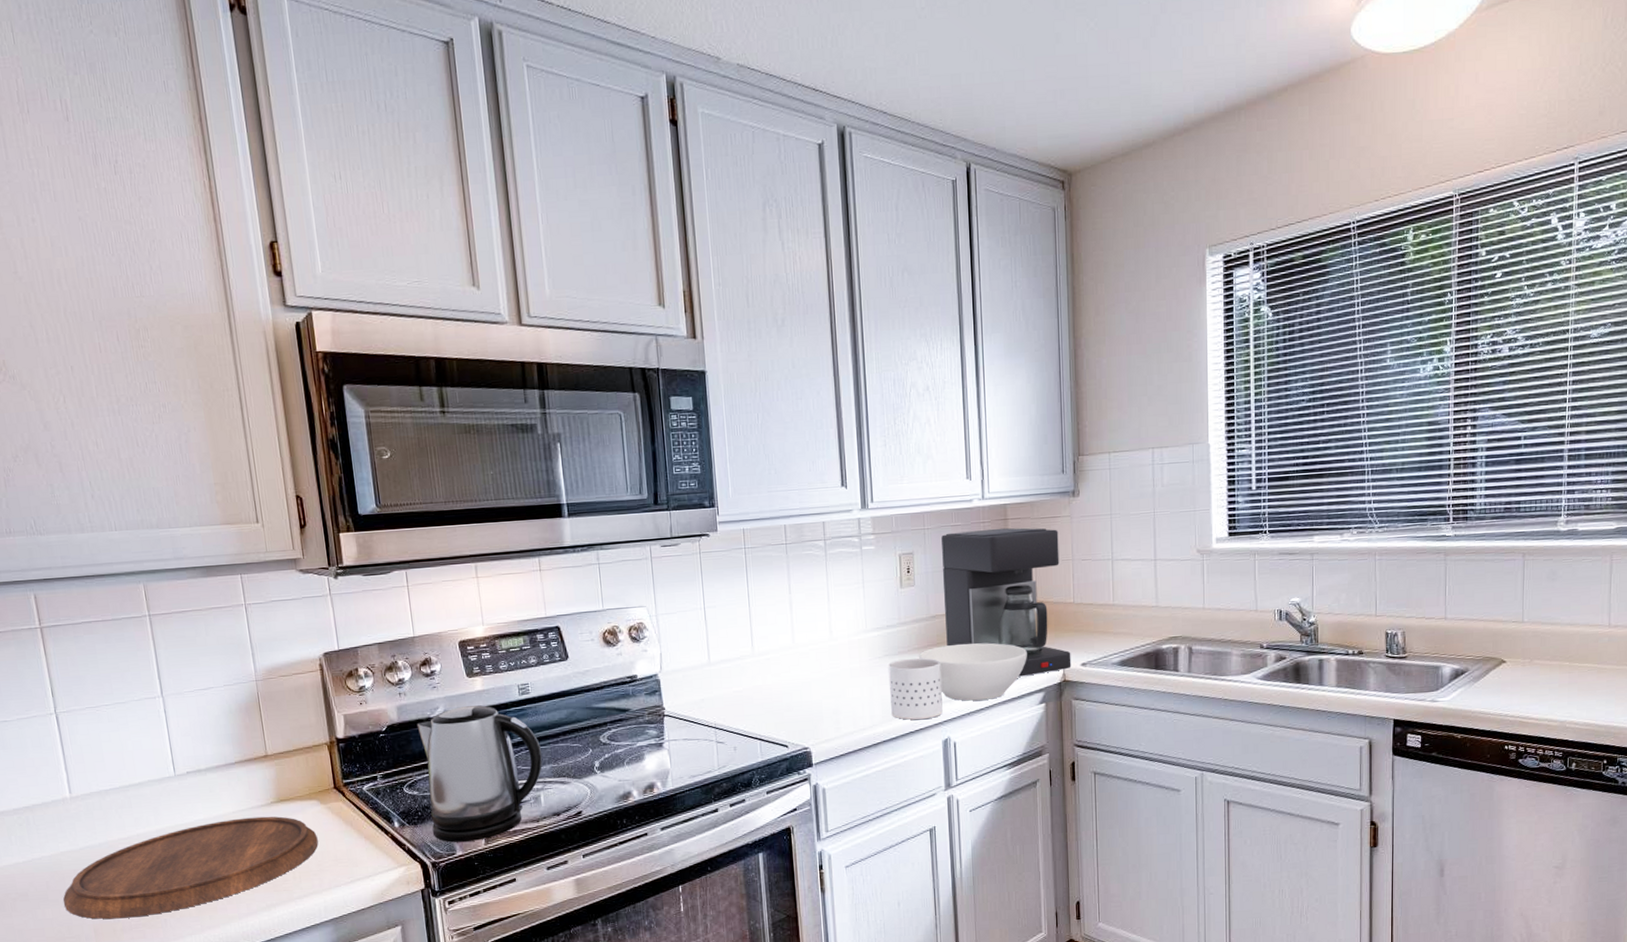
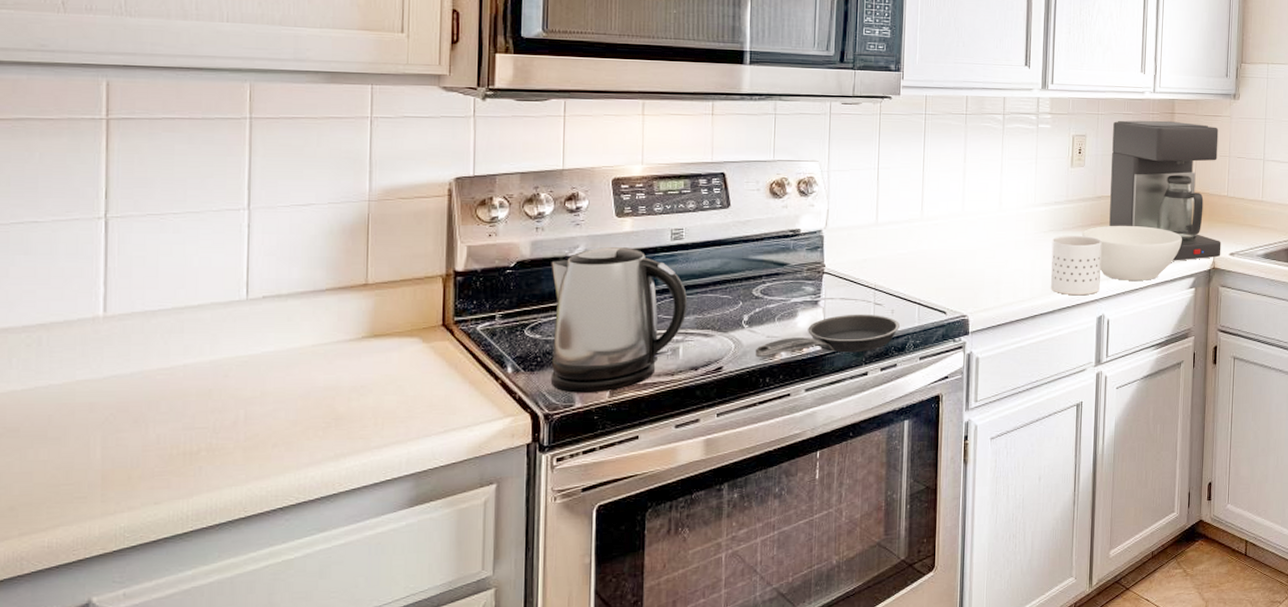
cutting board: present [63,816,319,920] -> none [68,352,412,464]
frying pan: none [609,752,744,801] -> present [755,314,900,358]

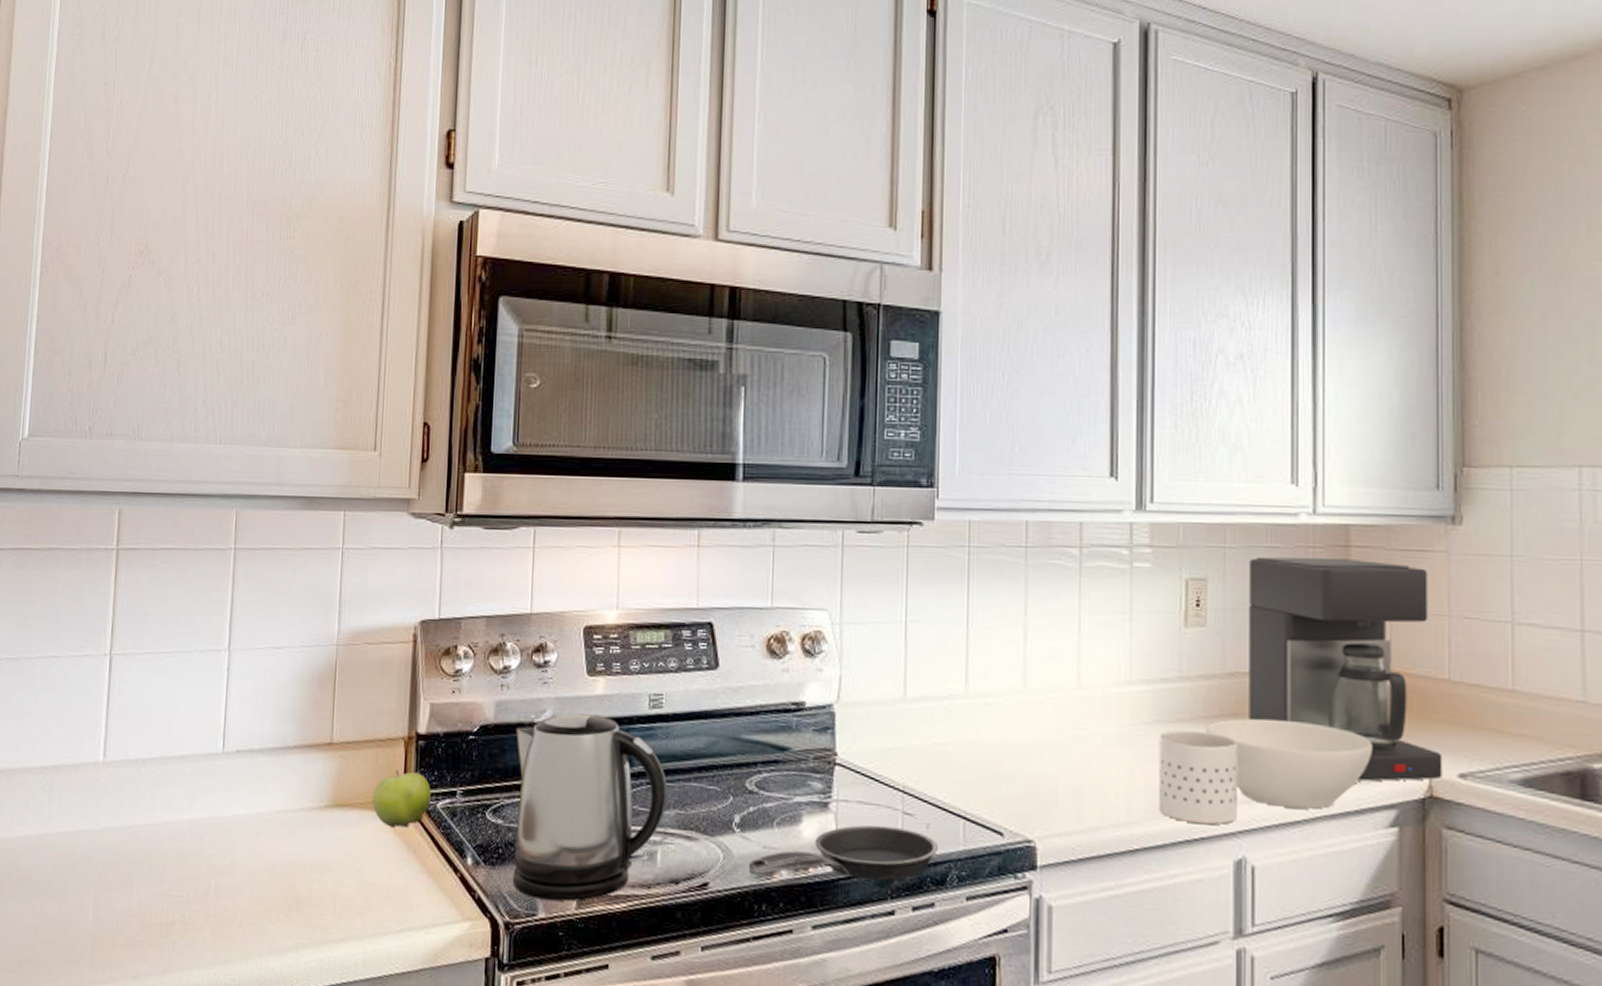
fruit: none [411,302,471,349] -> present [372,770,431,827]

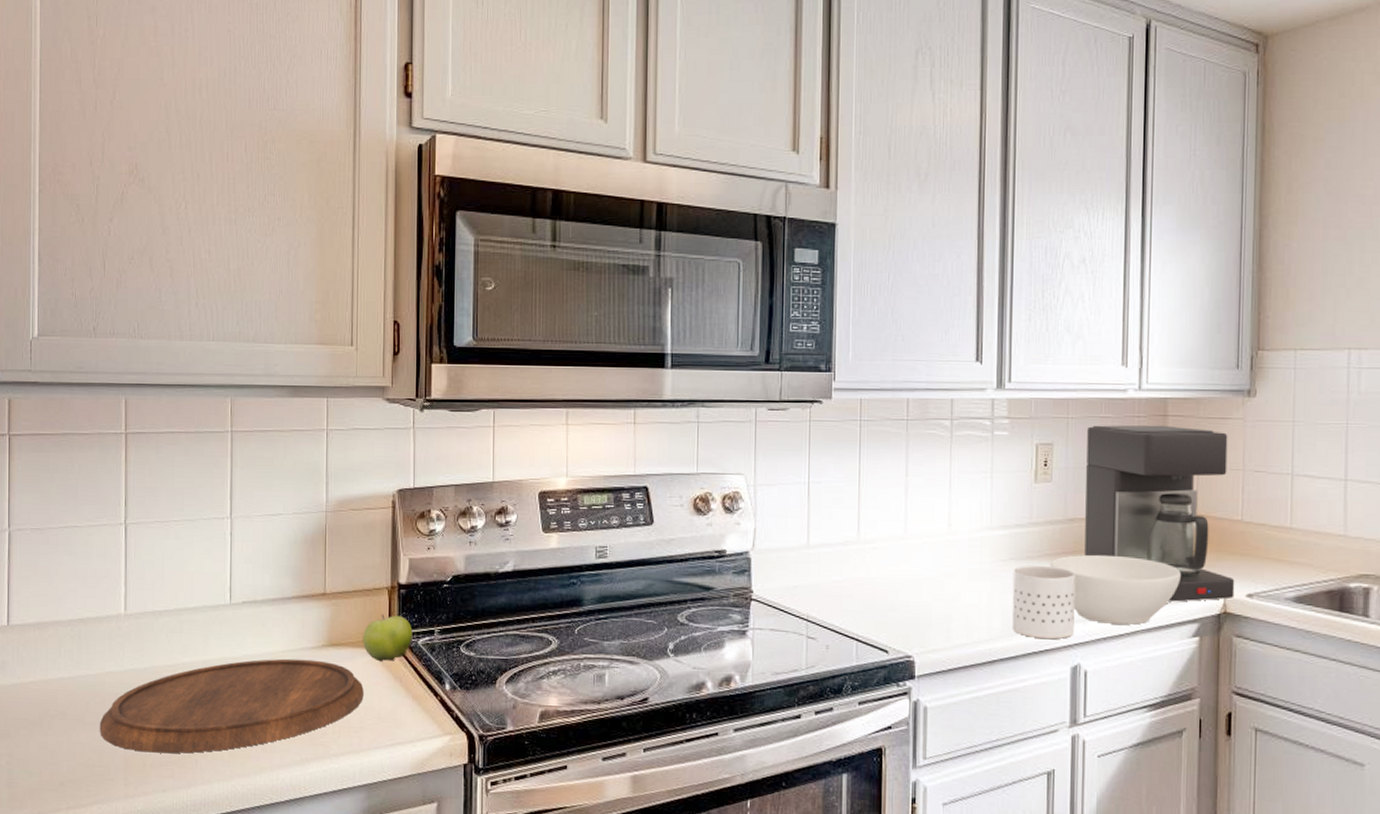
cutting board: none [67,820,371,932] -> present [100,658,364,754]
kettle: present [513,712,668,902] -> none [483,563,613,717]
frying pan: present [748,825,938,882] -> none [681,647,835,692]

